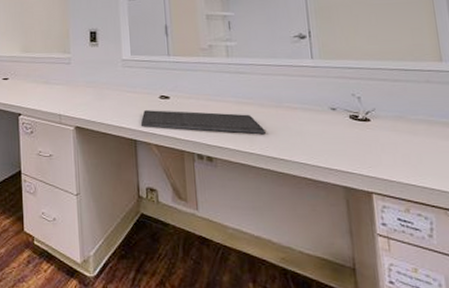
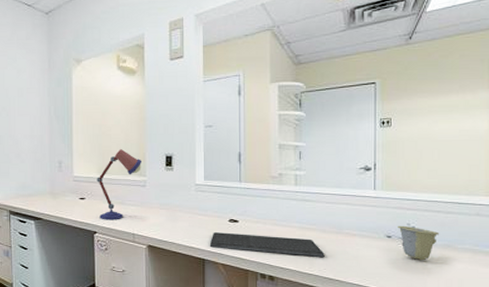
desk lamp: none [20,25,66,101] -> present [97,148,143,220]
cup: none [342,96,388,134] -> present [398,225,439,260]

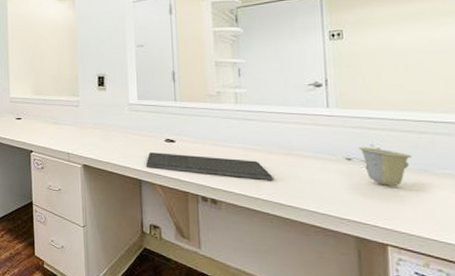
desk lamp: present [97,148,143,220] -> none [32,70,75,140]

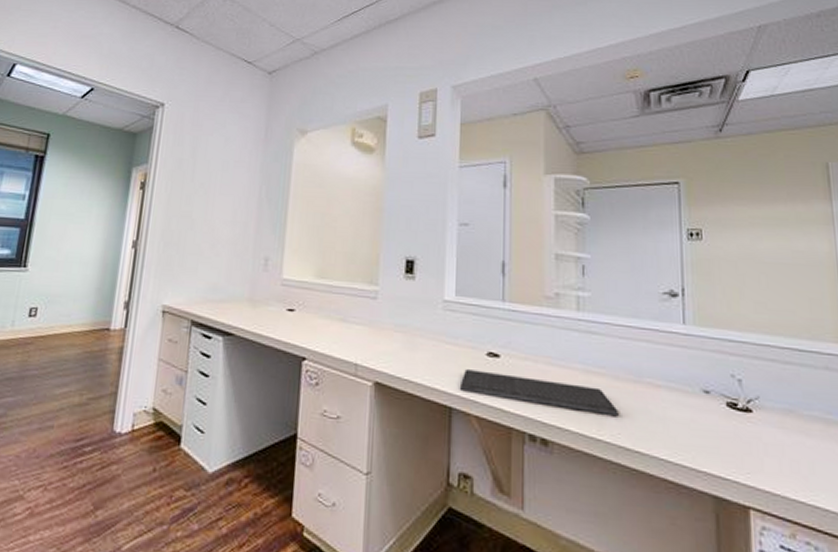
cup: present [359,147,411,186] -> none [718,376,775,429]

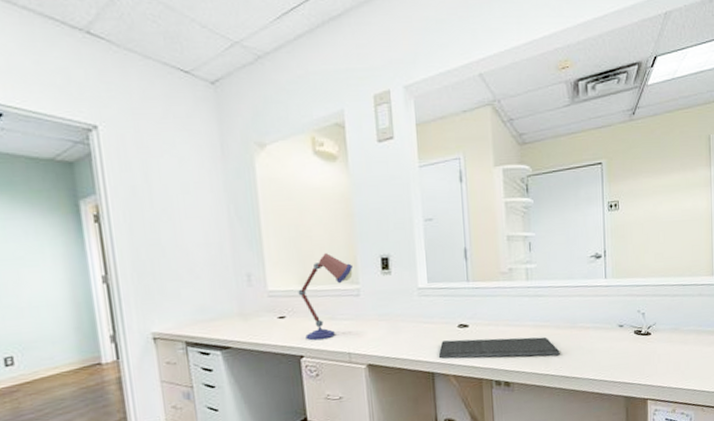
desk lamp: none [311,245,375,343] -> present [298,252,354,341]

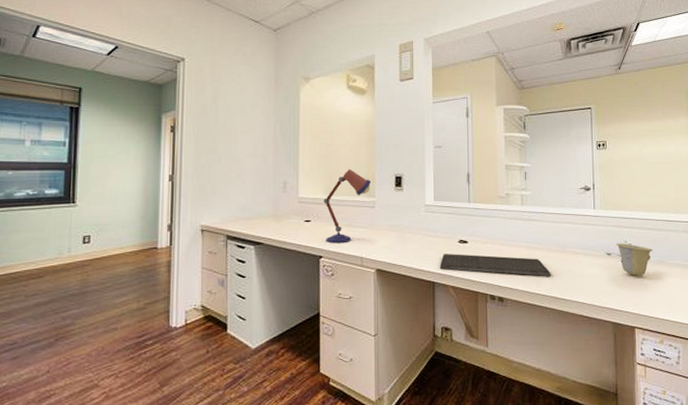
cup: none [629,312,666,347] -> present [616,243,653,276]

